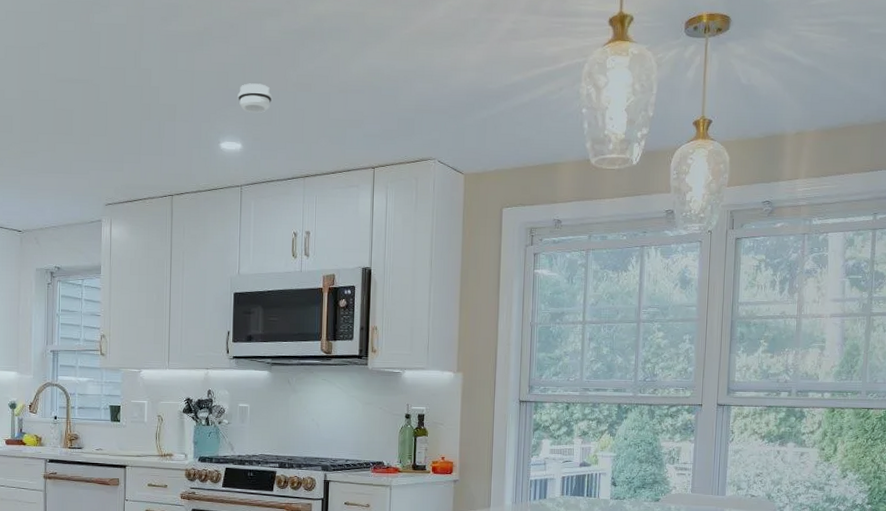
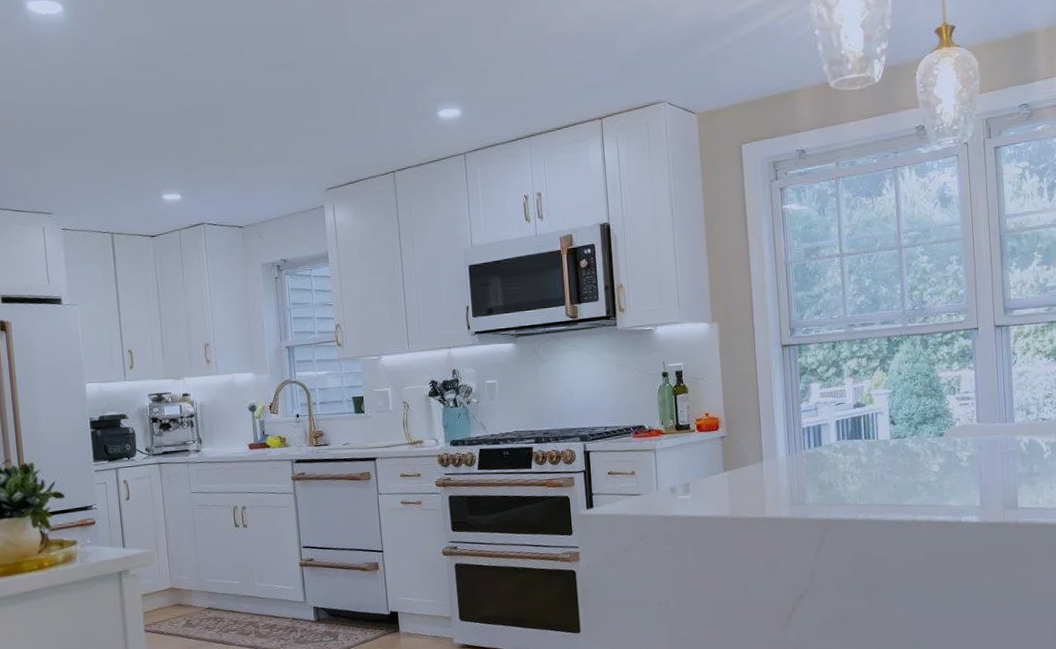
smoke detector: present [237,83,273,113] -> none [450,45,488,76]

